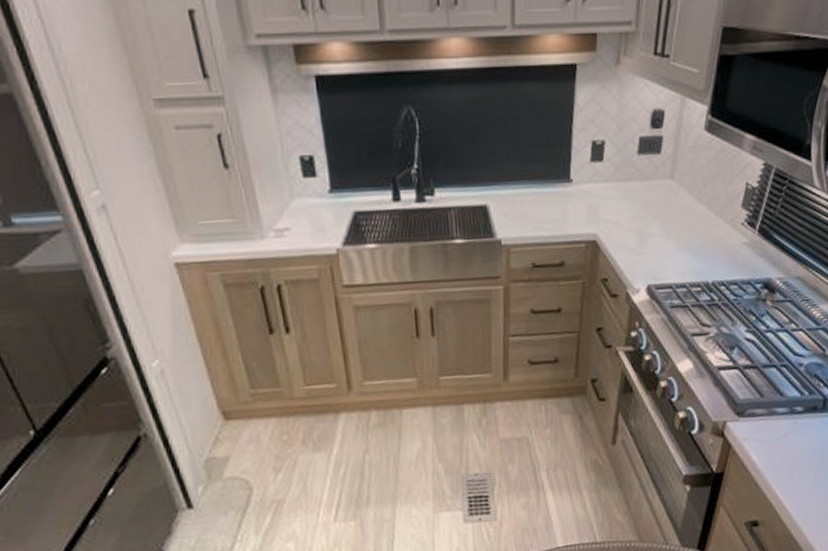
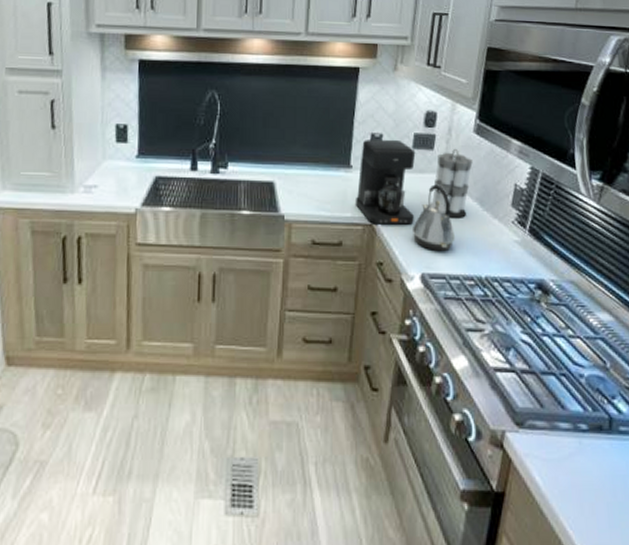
coffee maker: none [576,145,641,240] -> present [355,139,416,225]
kettle: none [638,191,682,262] -> present [413,184,455,252]
spice rack: none [659,149,703,226] -> present [432,148,473,218]

